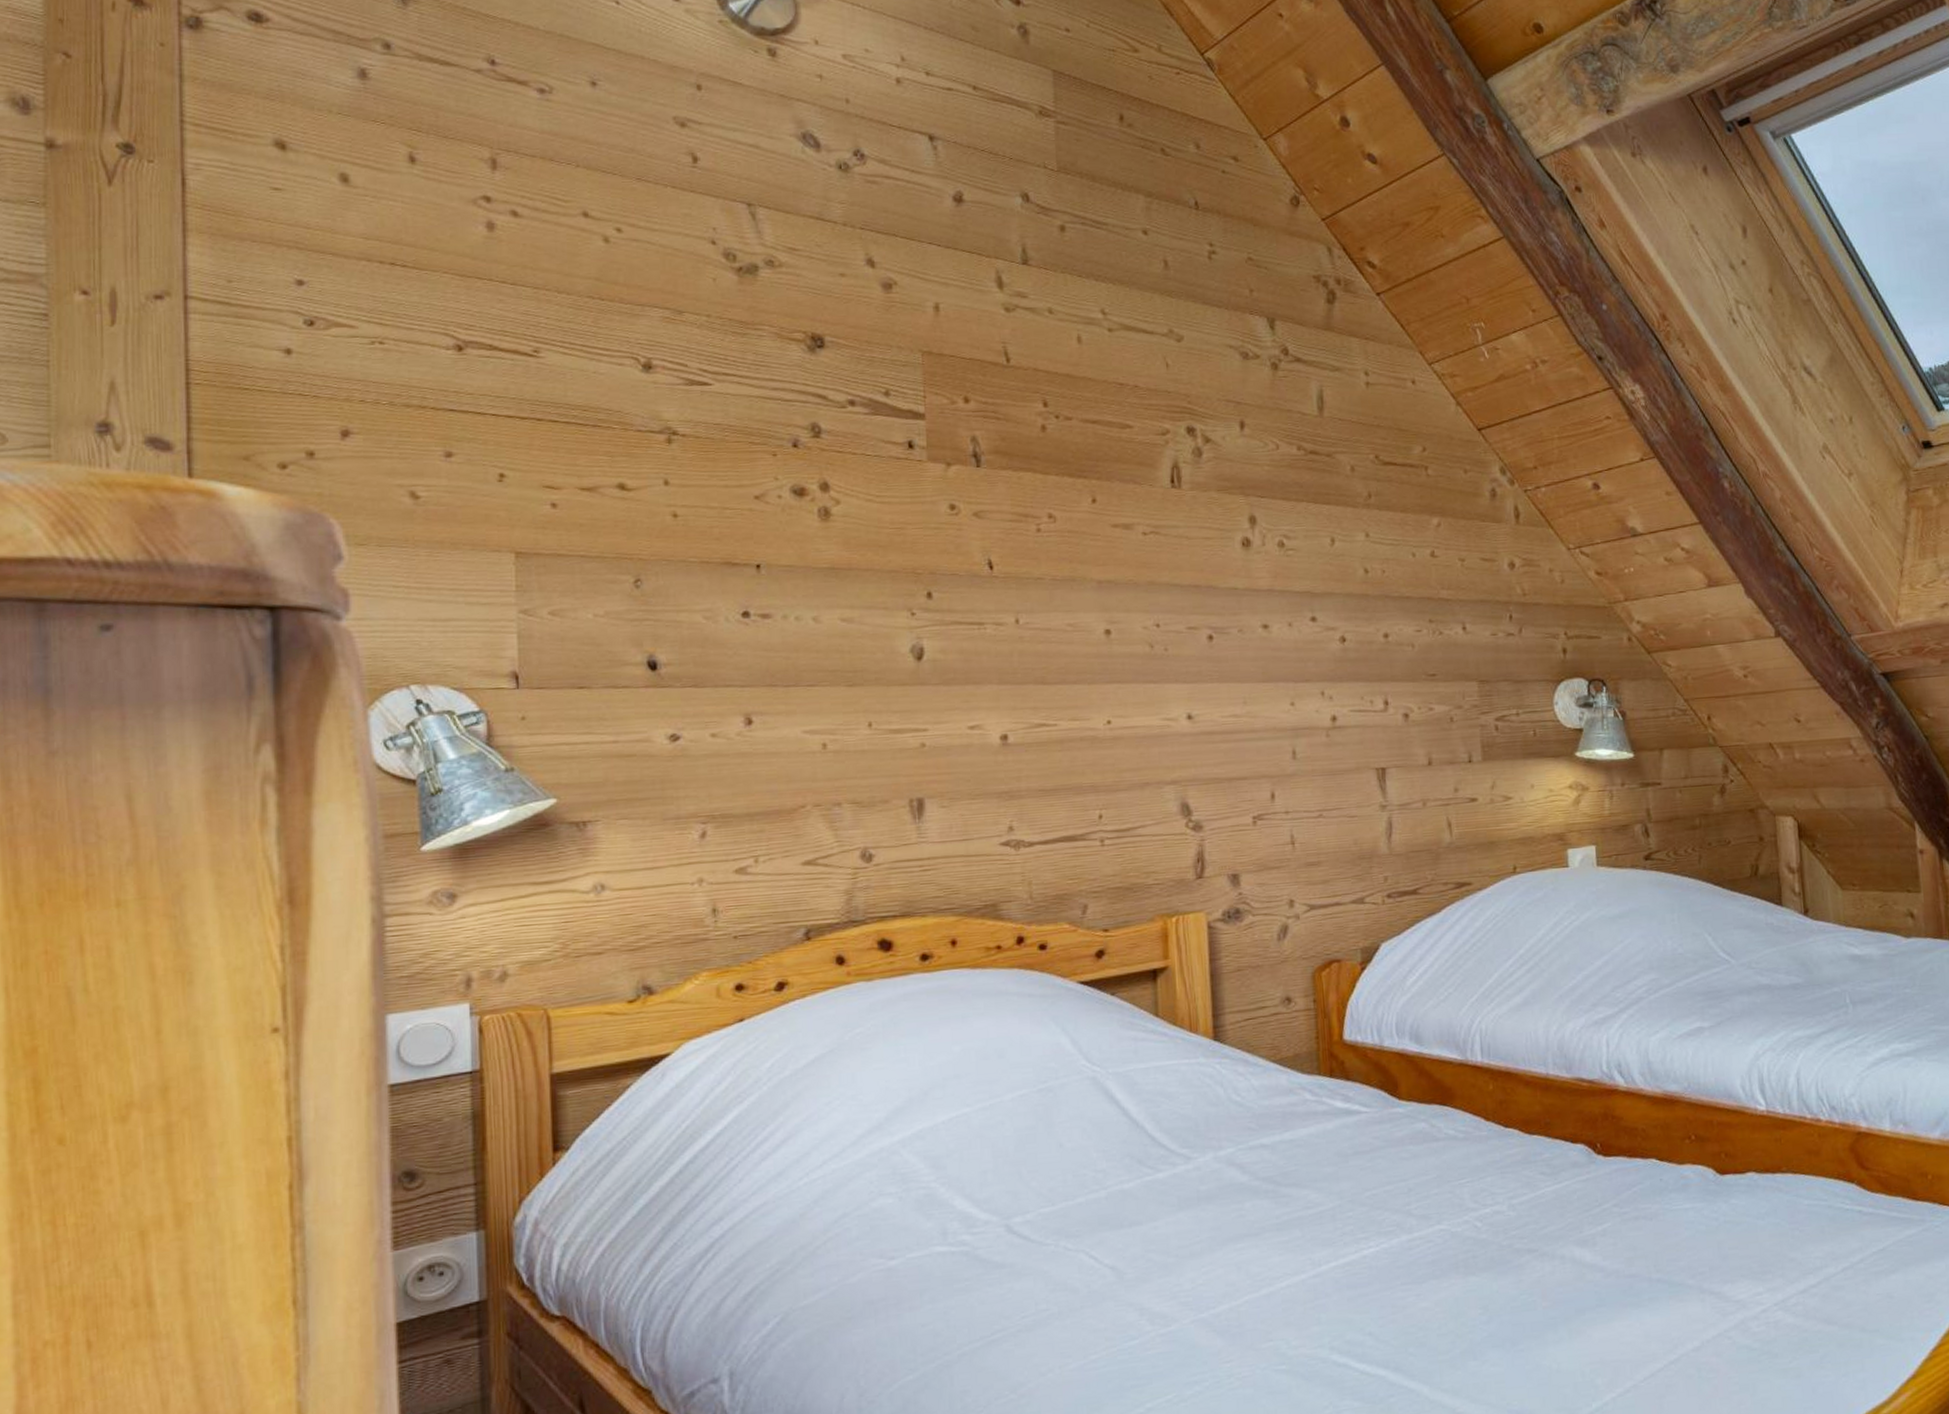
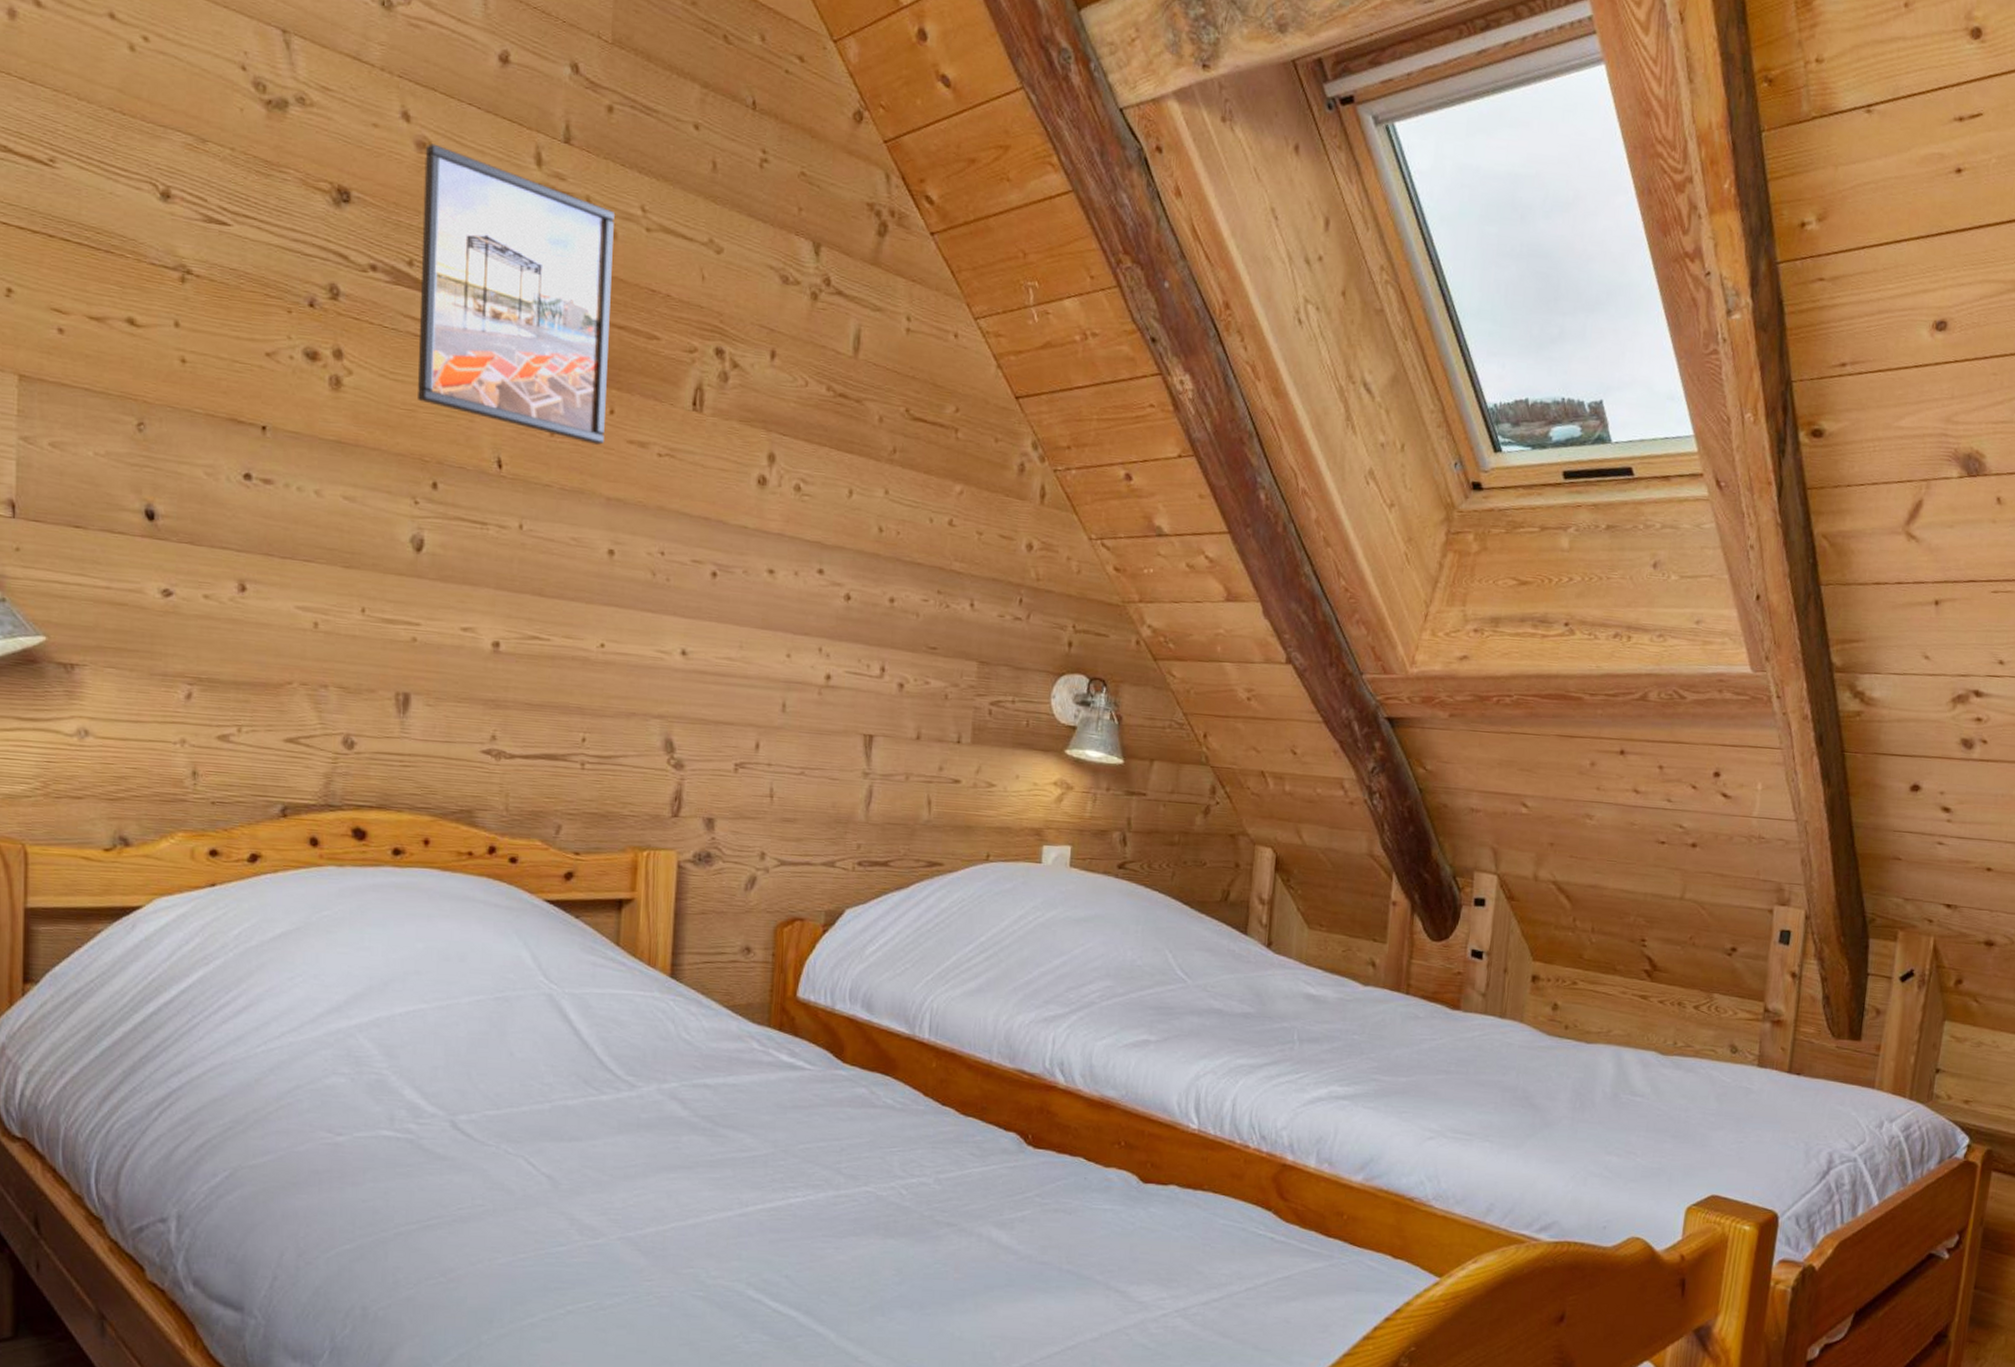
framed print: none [891,283,1089,534] -> present [418,143,615,445]

